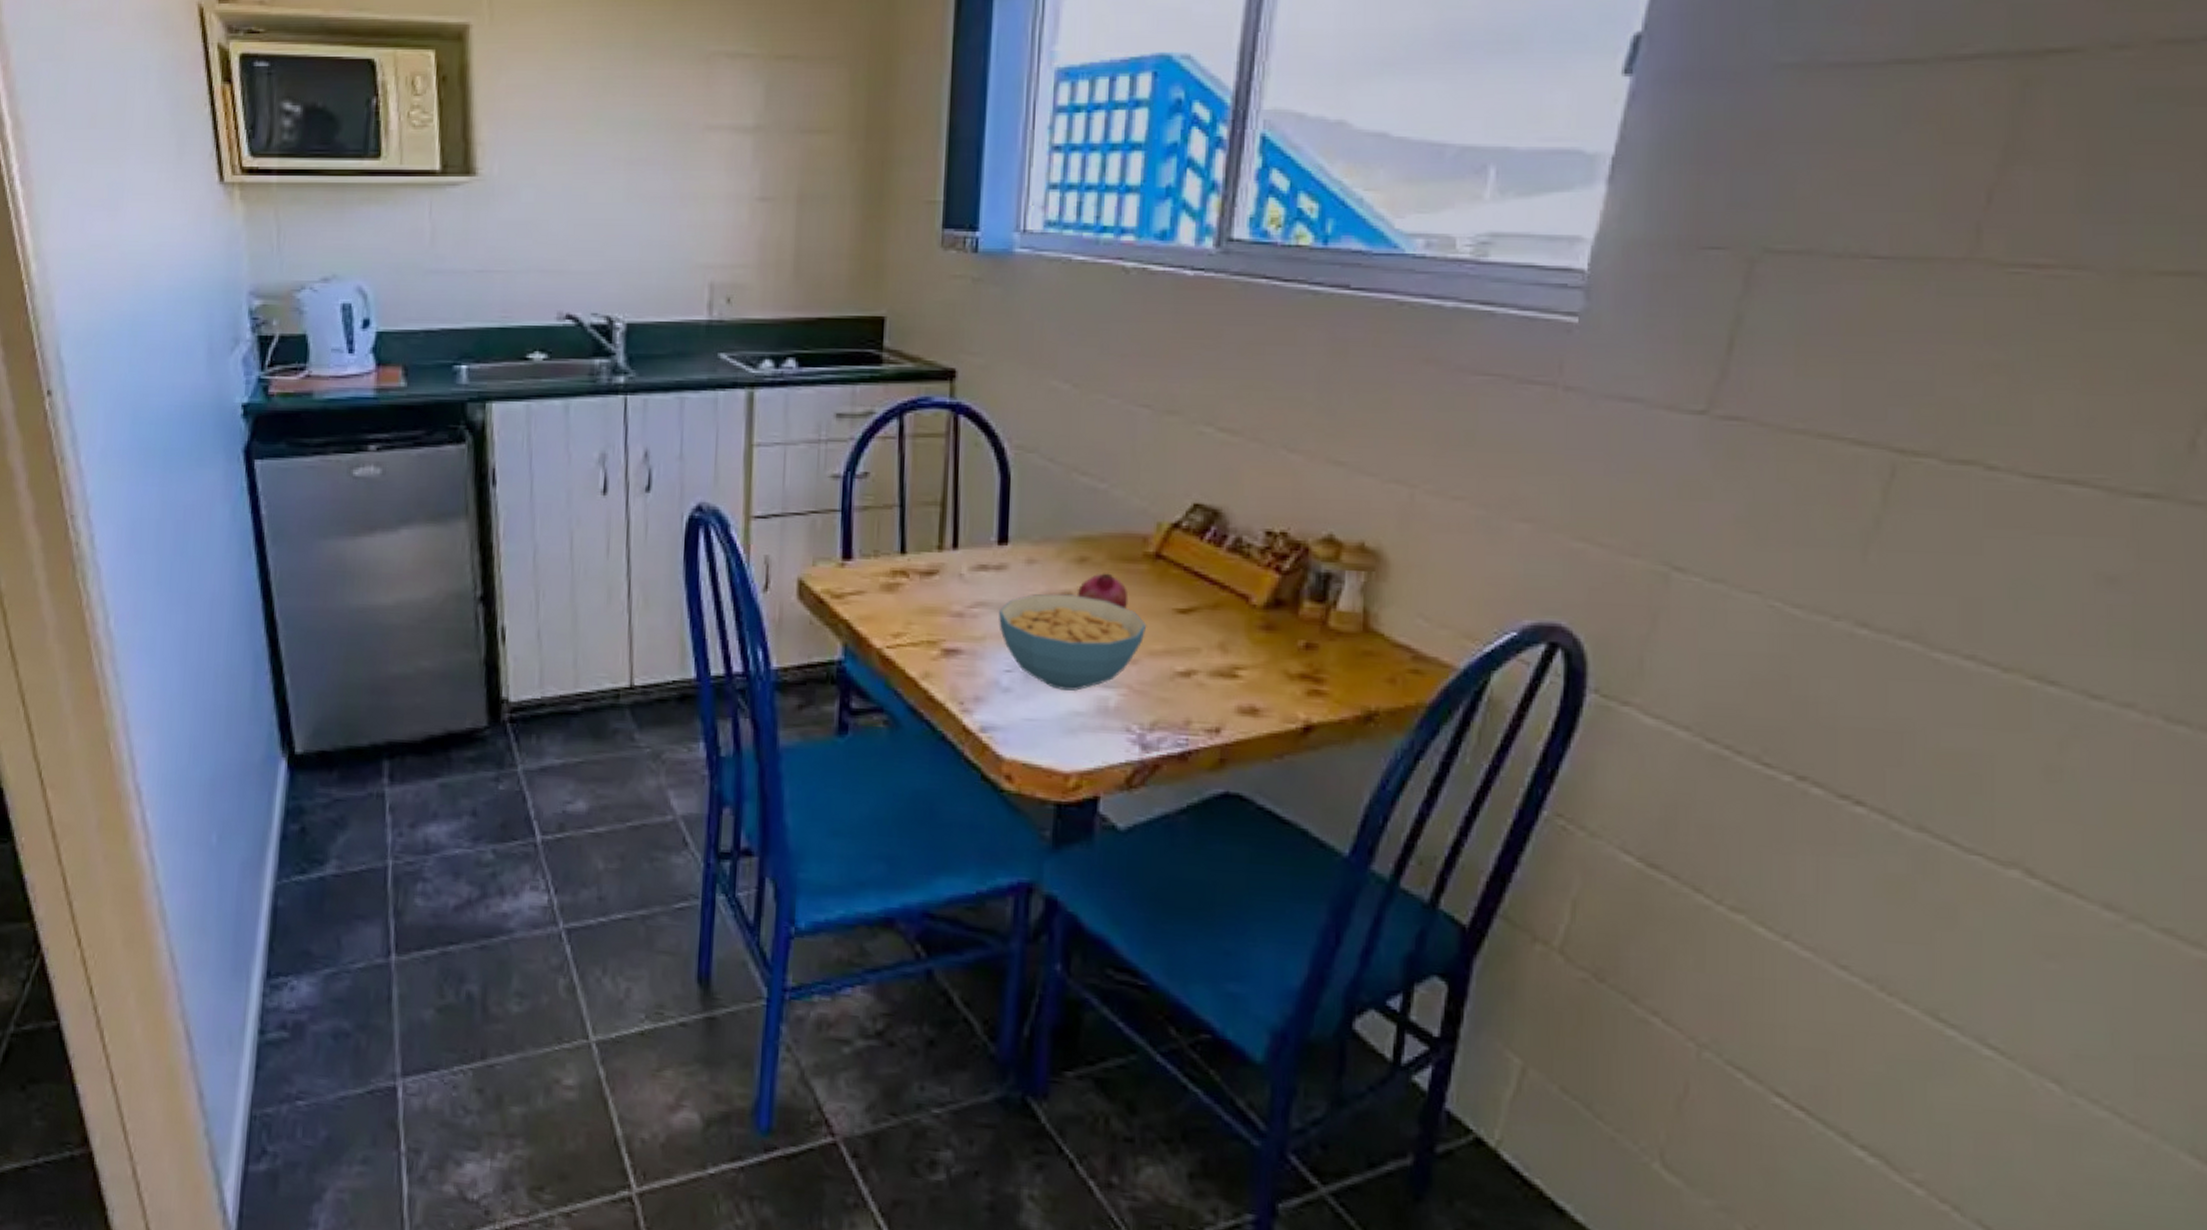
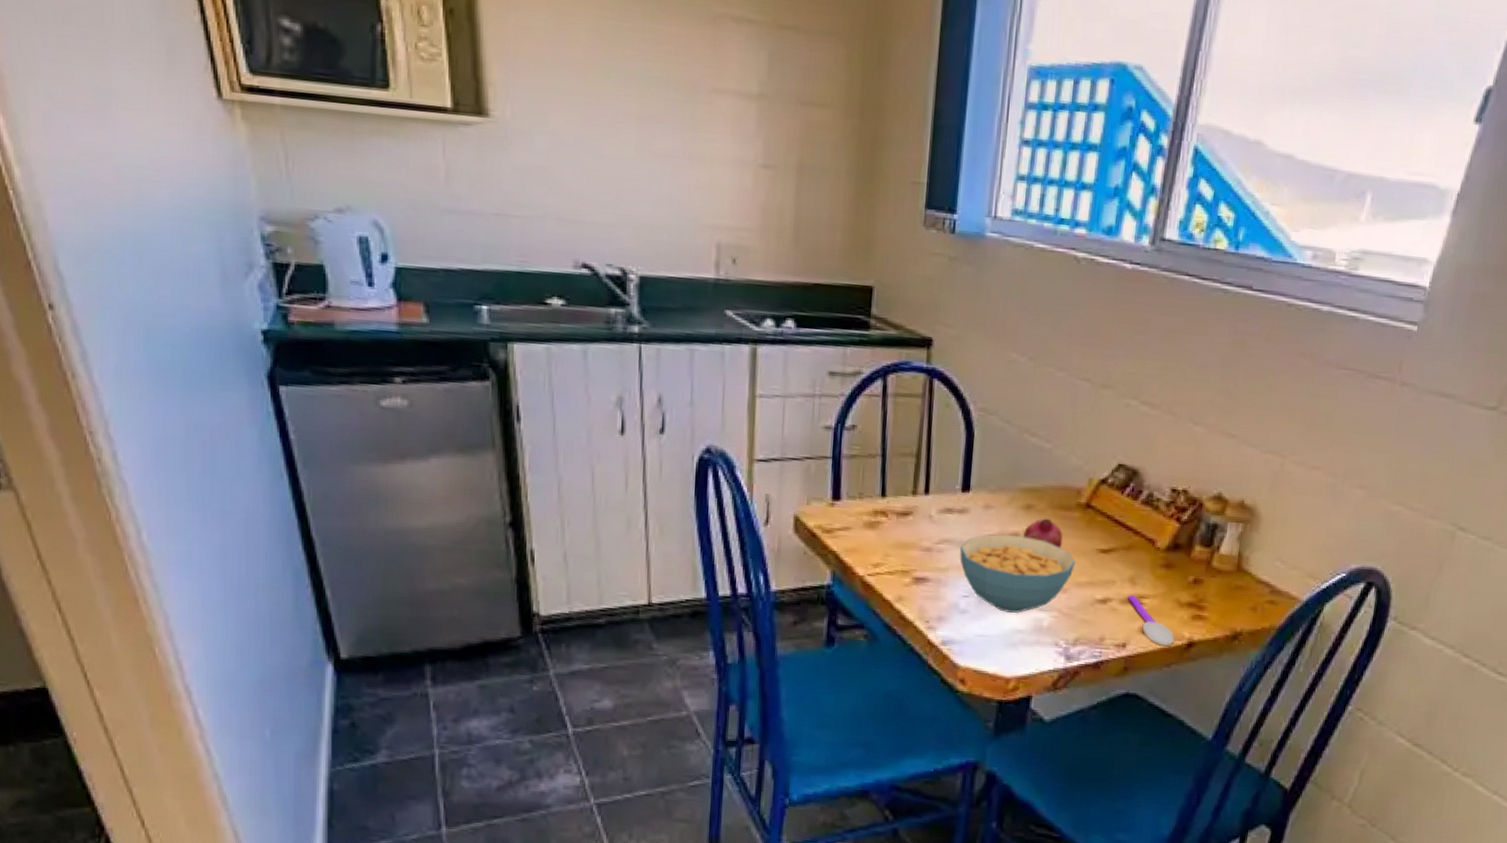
spoon: none [1219,665,1285,731] -> present [1128,595,1174,646]

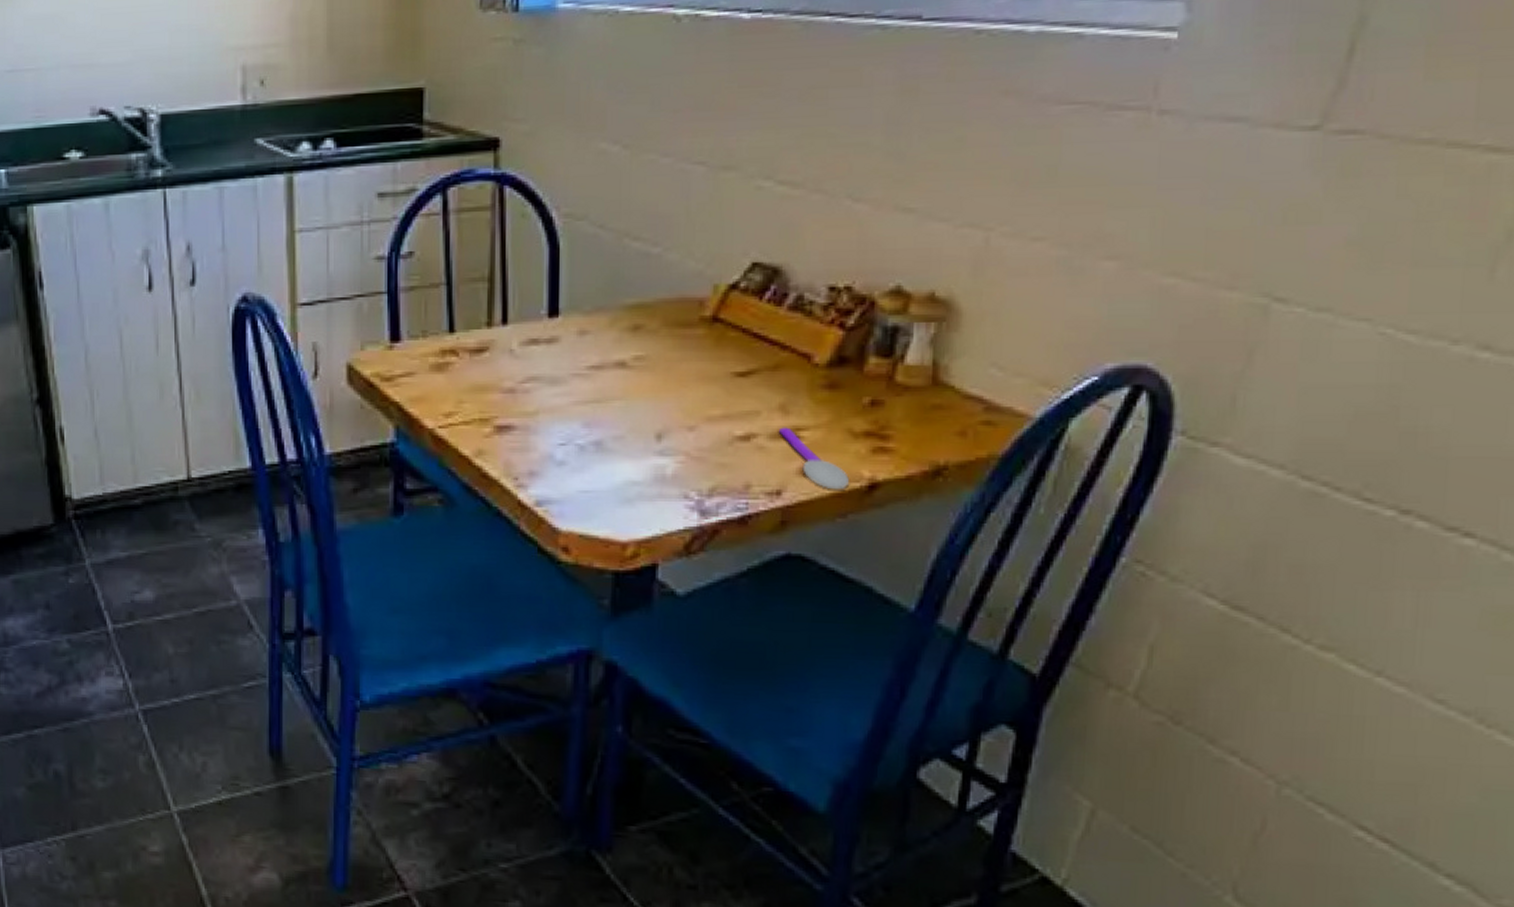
cereal bowl: present [960,534,1076,613] -> none [551,364,704,460]
fruit: present [1022,518,1063,548] -> none [631,340,685,375]

